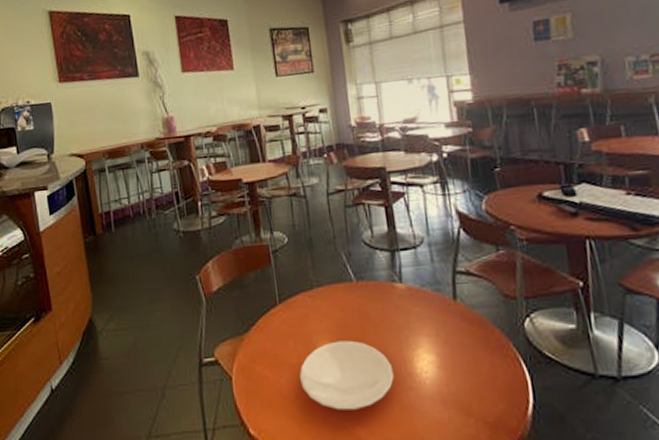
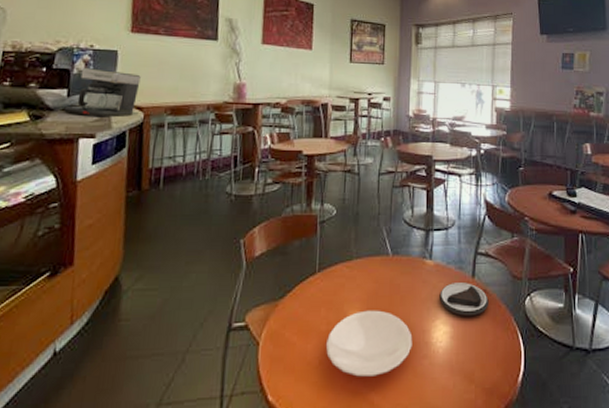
coffee maker: none [17,122,77,170] -> present [64,68,141,118]
cake slice: none [417,306,479,345] -> present [439,283,489,317]

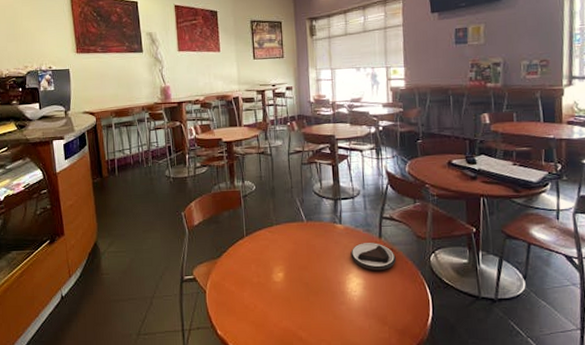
coffee maker: present [64,68,141,118] -> none [39,85,90,123]
saucer: present [325,310,413,377] -> none [258,266,331,318]

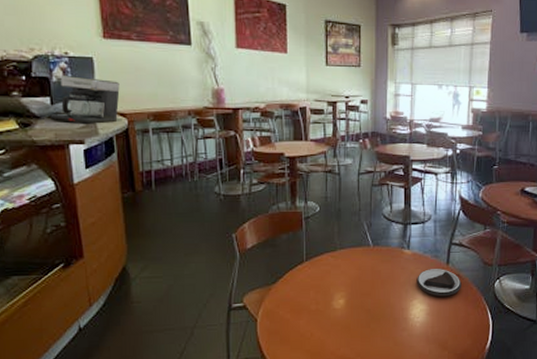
coffee maker: none [39,85,90,123] -> present [50,76,120,124]

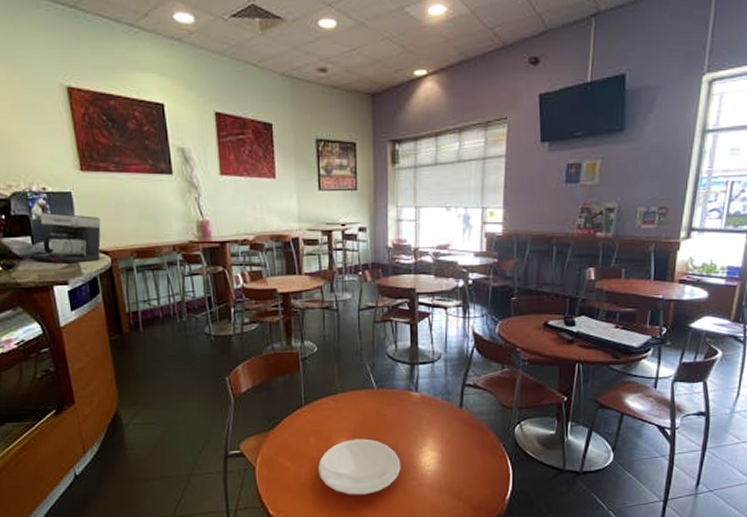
saucer: none [315,292,393,346] -> present [317,438,401,495]
cake slice: present [417,269,461,298] -> none [426,413,477,444]

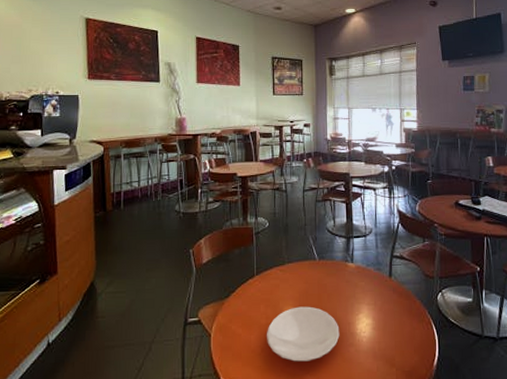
coffee maker: present [32,213,101,264] -> none [40,111,99,152]

